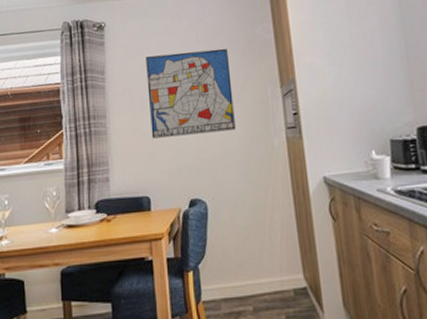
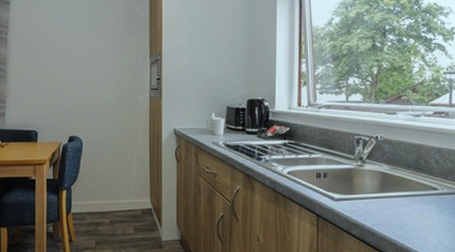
wall art: present [146,48,236,139] -> none [43,18,112,86]

